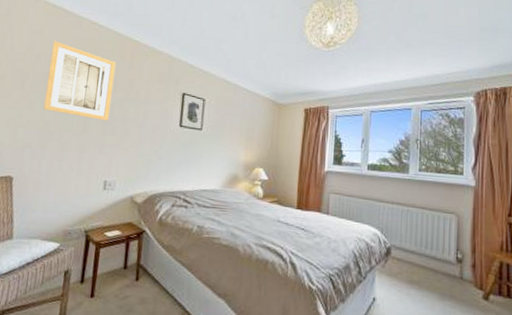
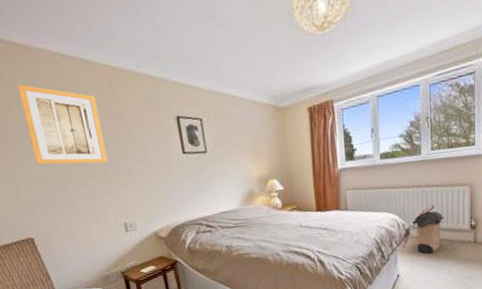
laundry hamper: none [395,227,428,281] -> present [413,204,444,254]

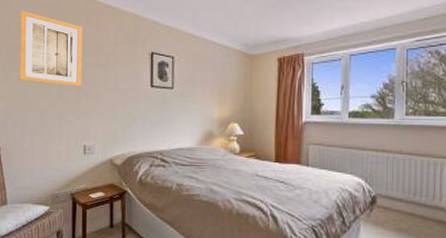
laundry hamper: present [413,204,444,254] -> none [380,174,417,229]

